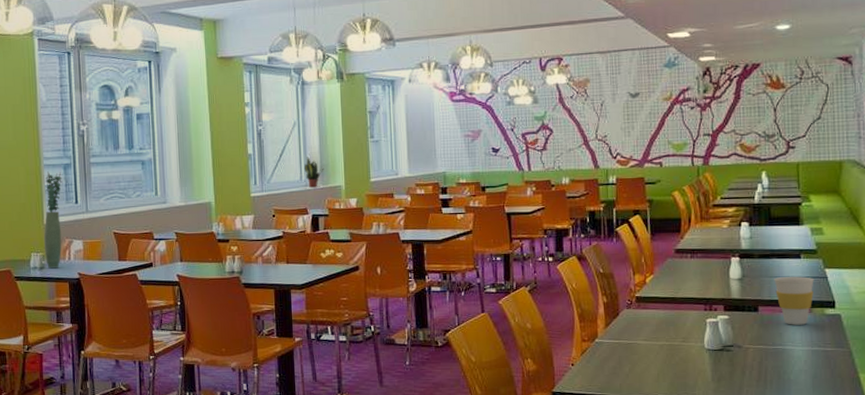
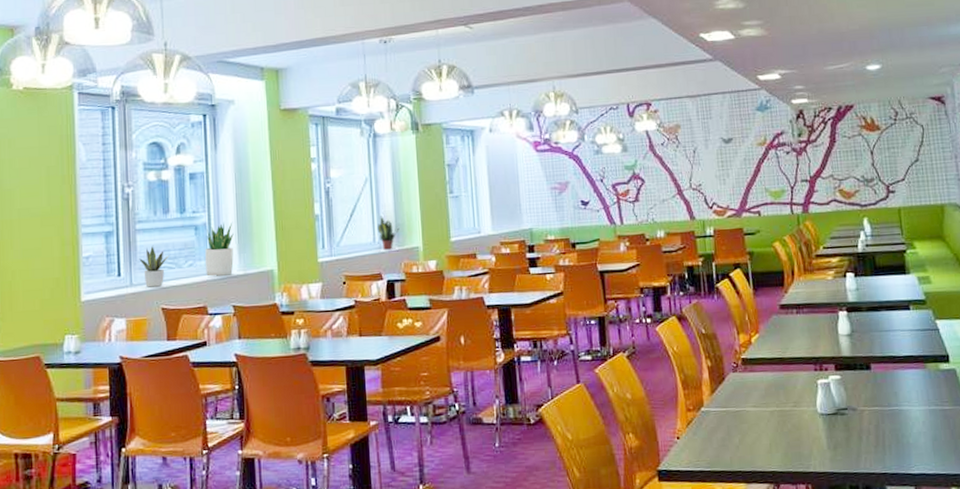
vase: present [43,171,62,269] -> none [80,241,103,353]
potted plant: none [93,177,120,214] -> present [139,245,170,288]
planter: none [151,158,176,206] -> present [205,222,234,277]
cup: present [774,276,814,325] -> none [884,329,926,383]

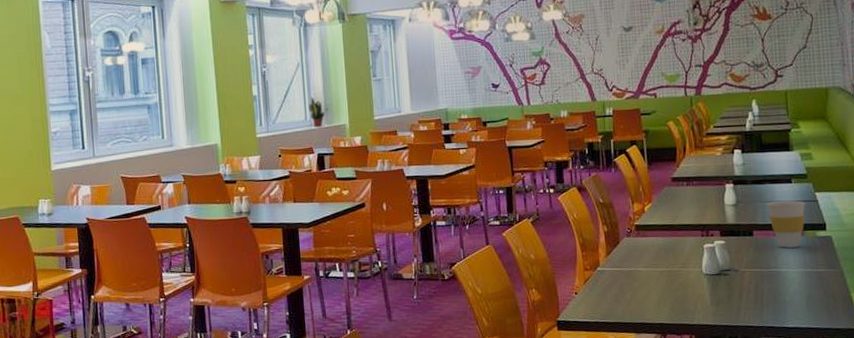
potted plant: present [139,245,170,288] -> none [100,122,126,159]
planter: present [205,222,234,277] -> none [157,102,182,150]
cup: none [884,329,926,383] -> present [767,200,805,248]

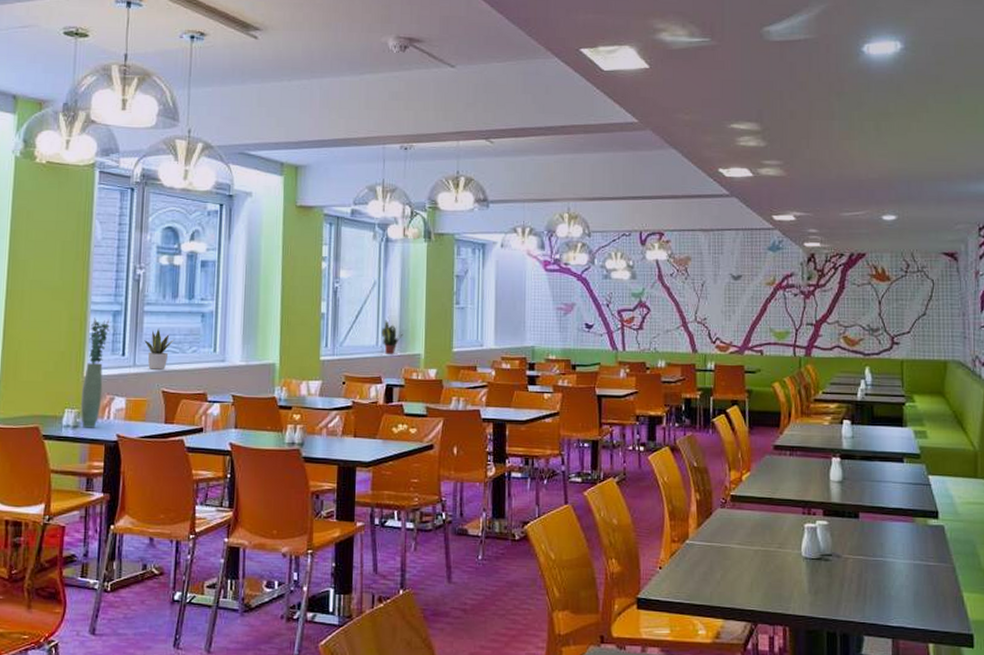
vase: none [51,118,70,215] -> present [81,318,110,428]
potted plant: none [100,122,126,159] -> present [144,328,175,370]
cup: present [767,200,805,248] -> none [876,482,917,536]

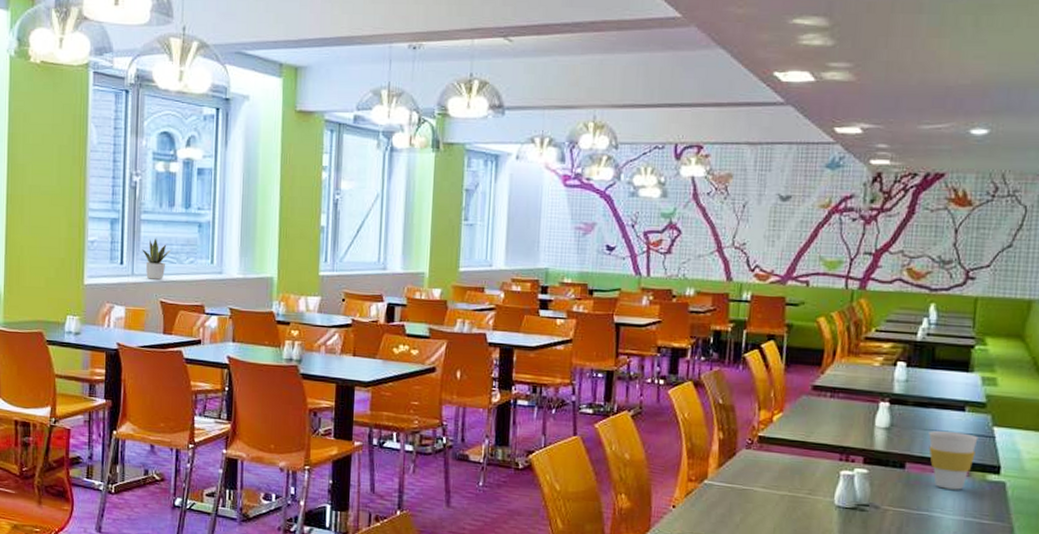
vase: present [81,318,110,428] -> none [81,225,108,336]
potted plant: present [381,320,403,356] -> none [383,235,407,273]
cup: none [876,482,917,536] -> present [928,431,978,490]

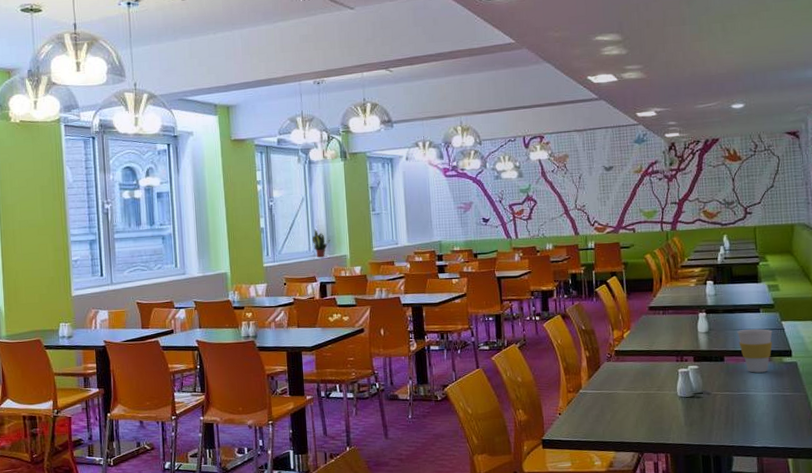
potted plant: present [142,237,172,280] -> none [118,251,142,286]
potted plant: none [383,235,407,273] -> present [312,229,331,258]

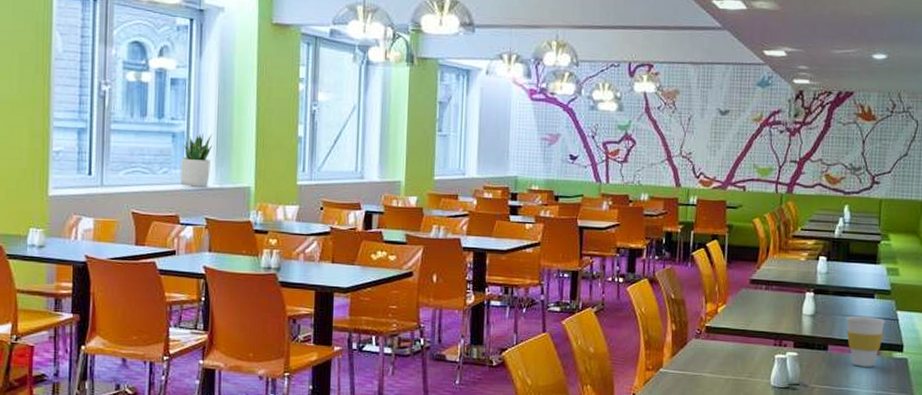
planter: none [171,233,194,278] -> present [181,132,213,187]
potted plant: present [312,229,331,258] -> none [360,146,384,182]

